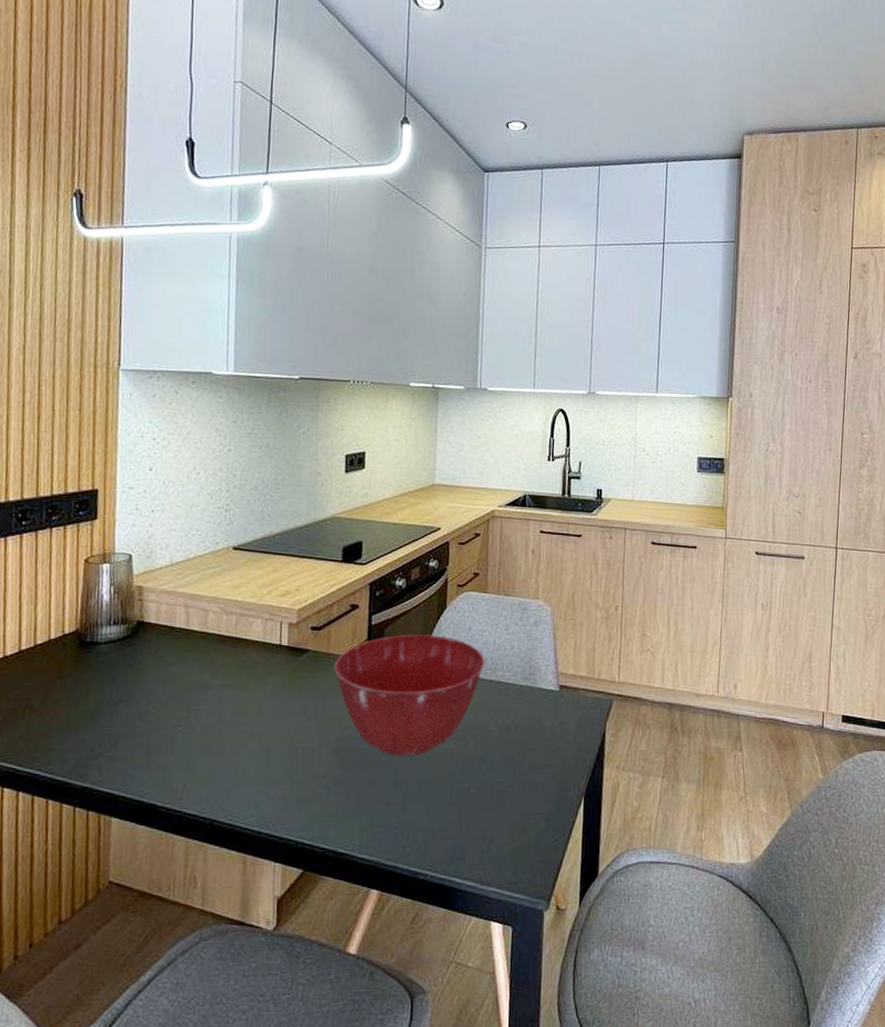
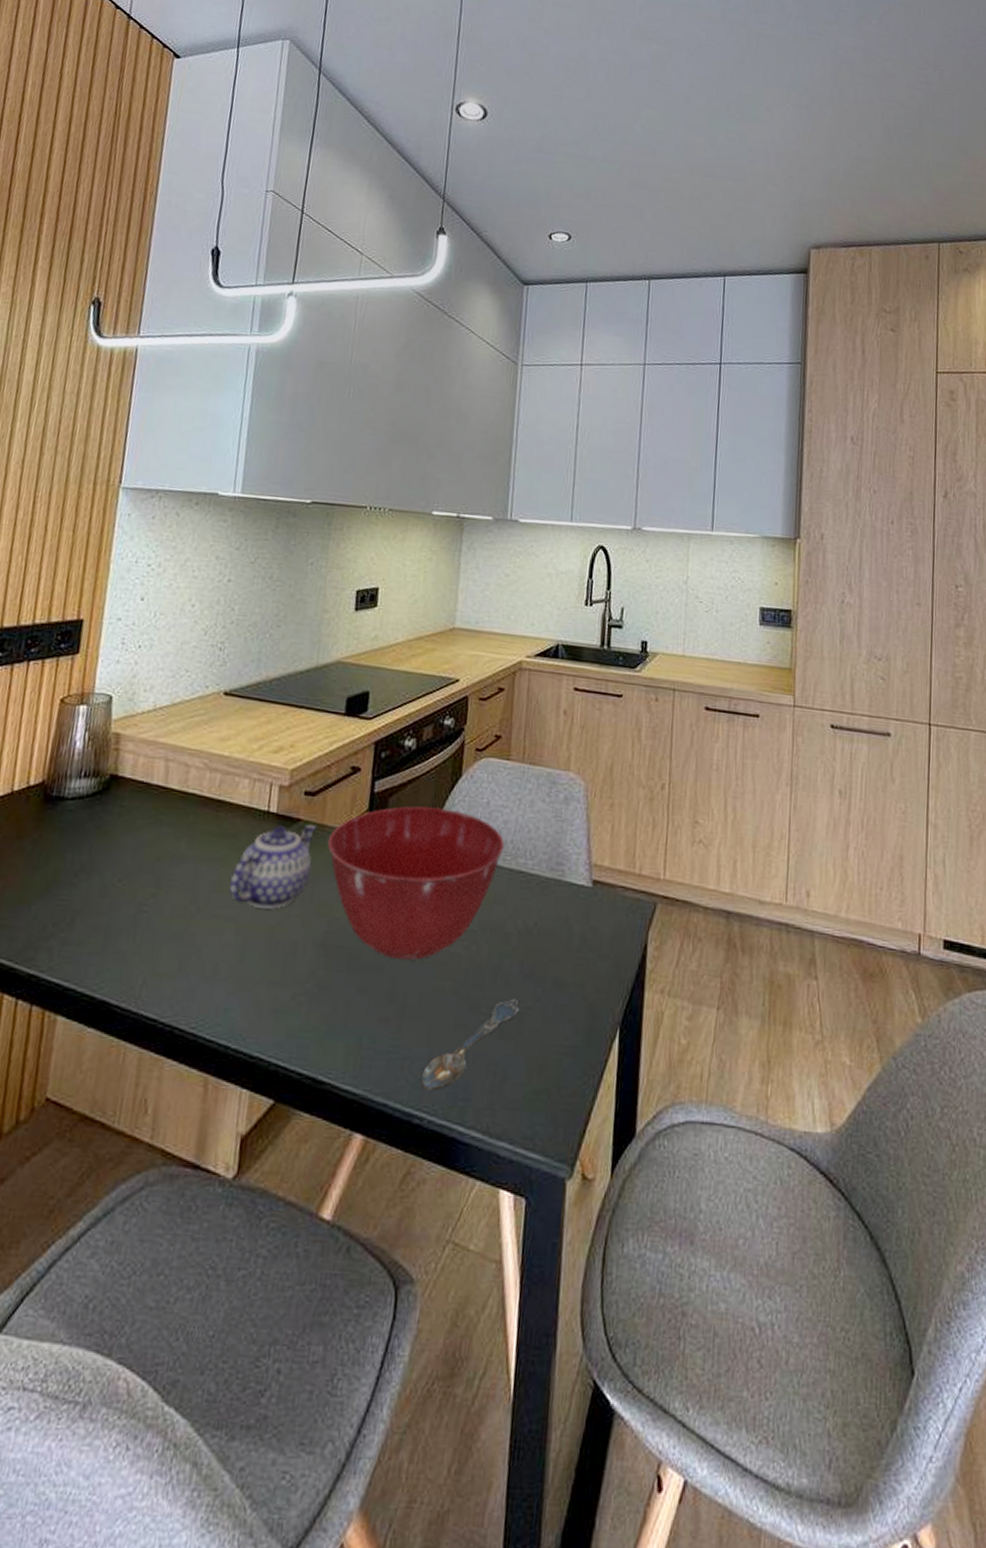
teapot: none [251,653,324,723] -> present [229,824,317,909]
spoon: none [423,780,502,854] -> present [420,998,519,1091]

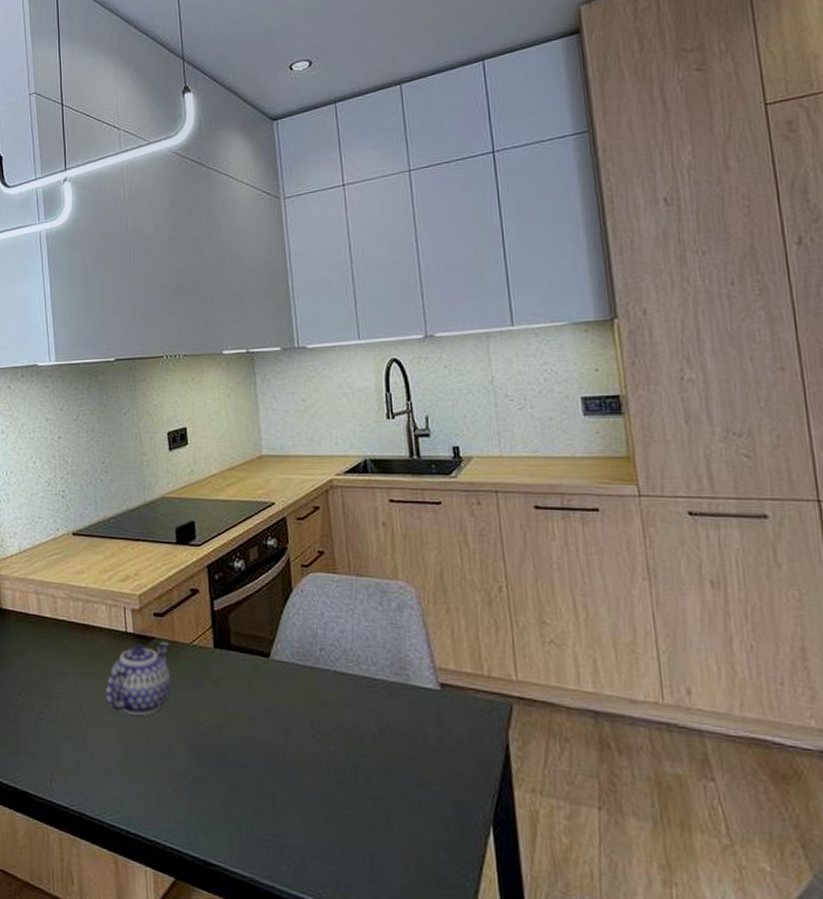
mixing bowl: present [327,806,505,960] -> none [181,621,345,759]
spoon: present [420,998,519,1091] -> none [301,795,385,877]

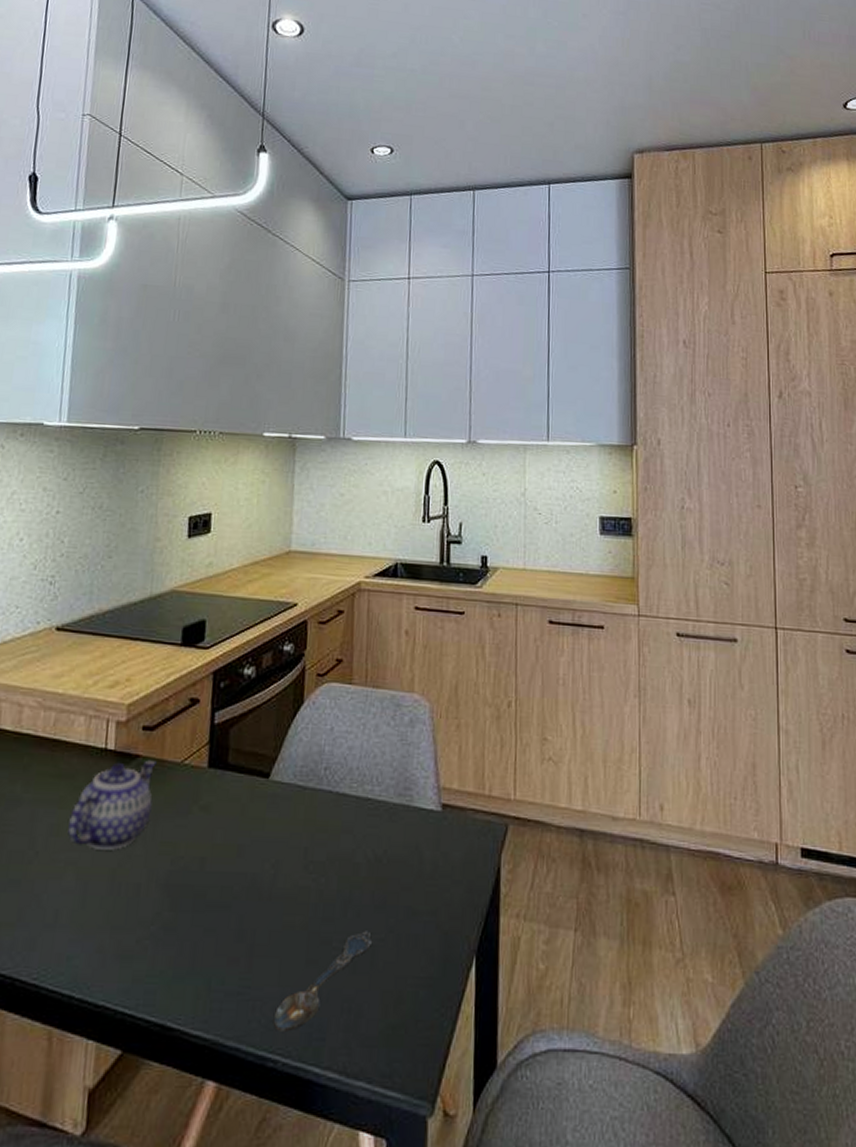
spoon: none [301,795,385,877] -> present [273,931,372,1032]

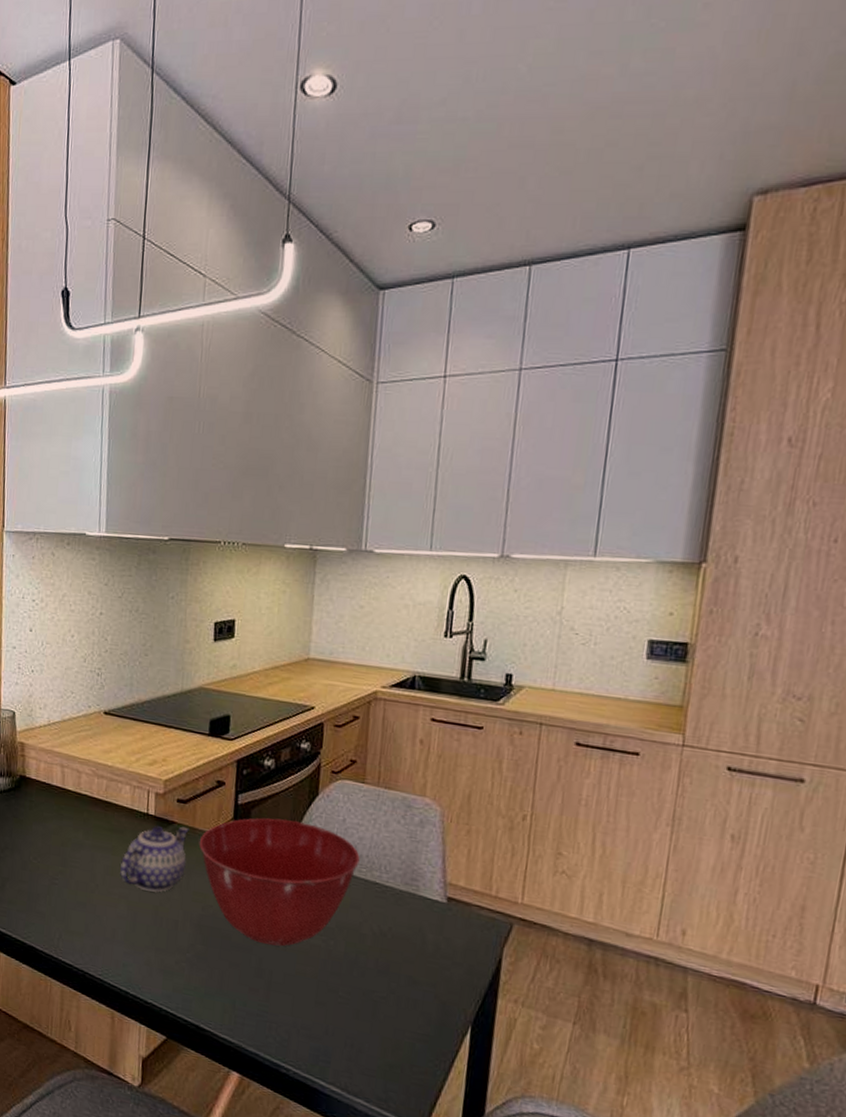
mixing bowl: none [168,736,350,896] -> present [199,818,360,946]
spoon: present [273,931,372,1032] -> none [286,988,374,1051]

